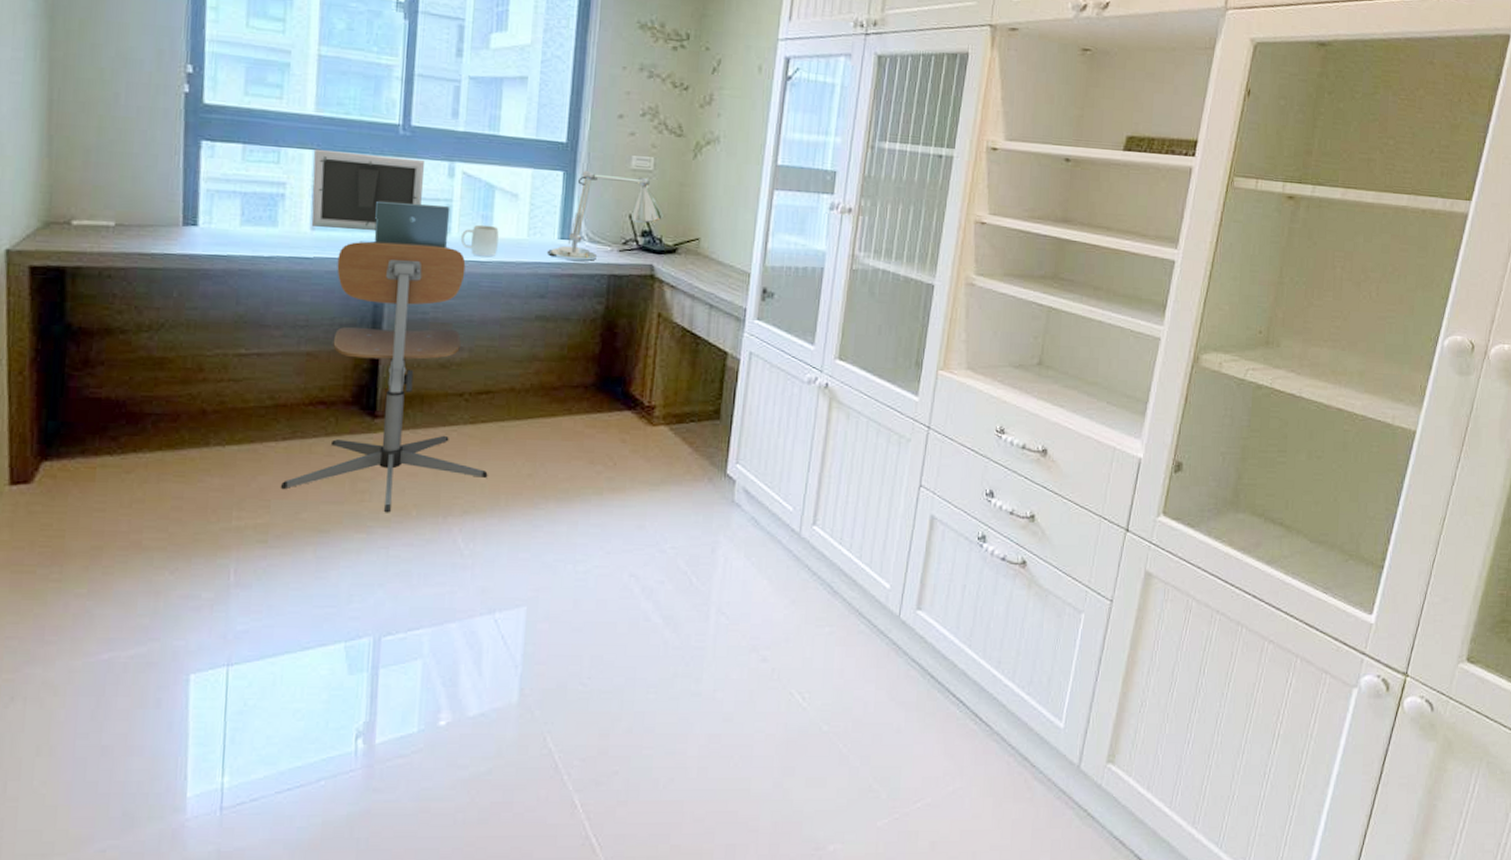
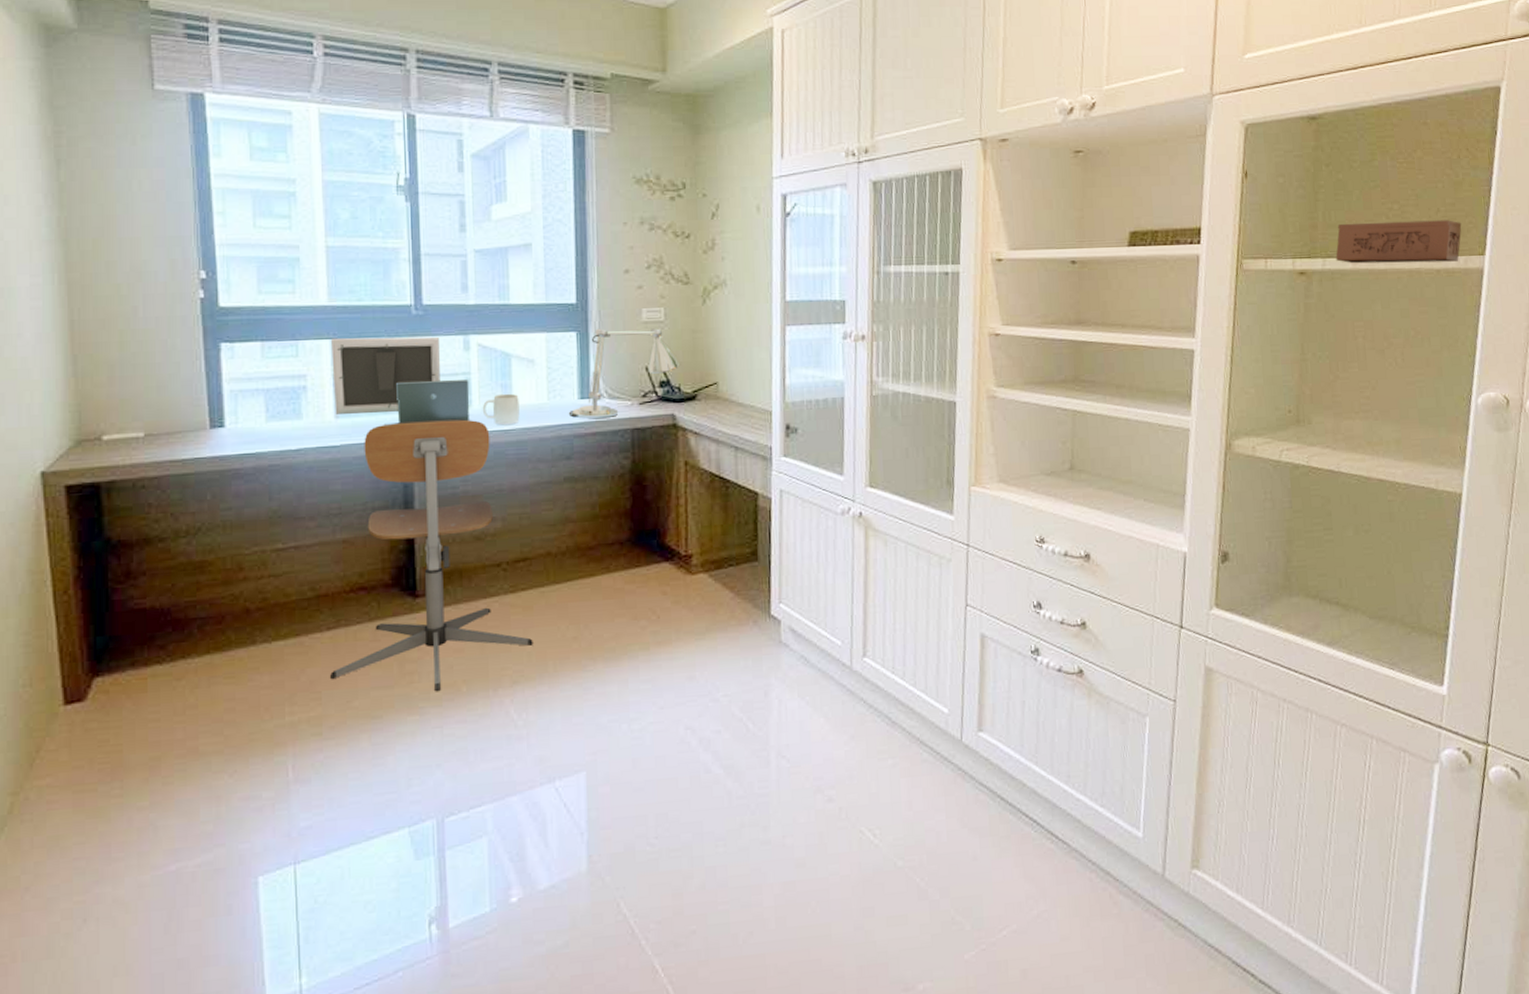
decorative box: none [1326,152,1453,204] -> present [1336,220,1462,264]

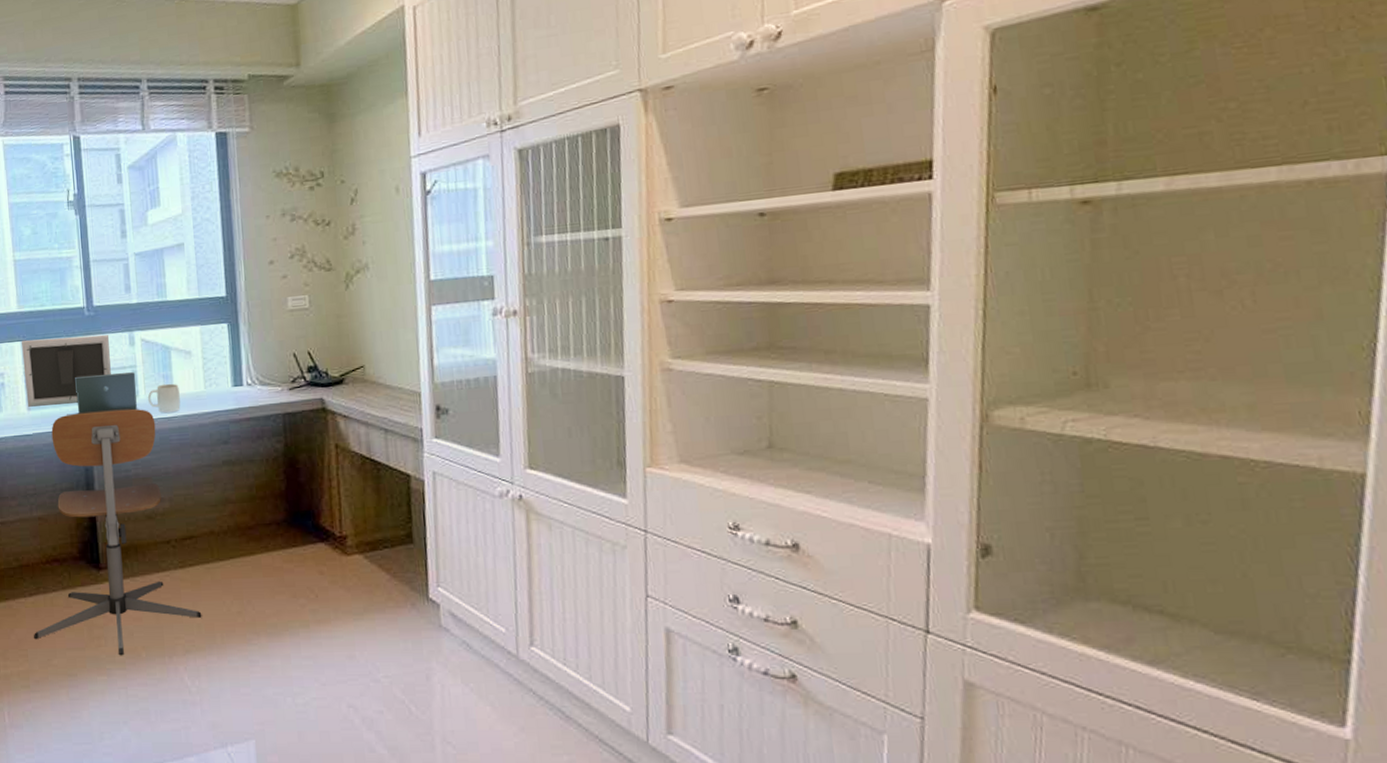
desk lamp: present [568,328,681,419] -> none [223,315,328,405]
decorative box: present [1336,220,1462,264] -> none [1137,113,1348,185]

